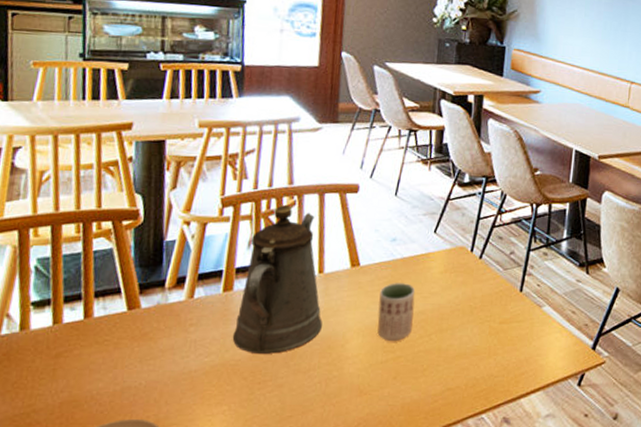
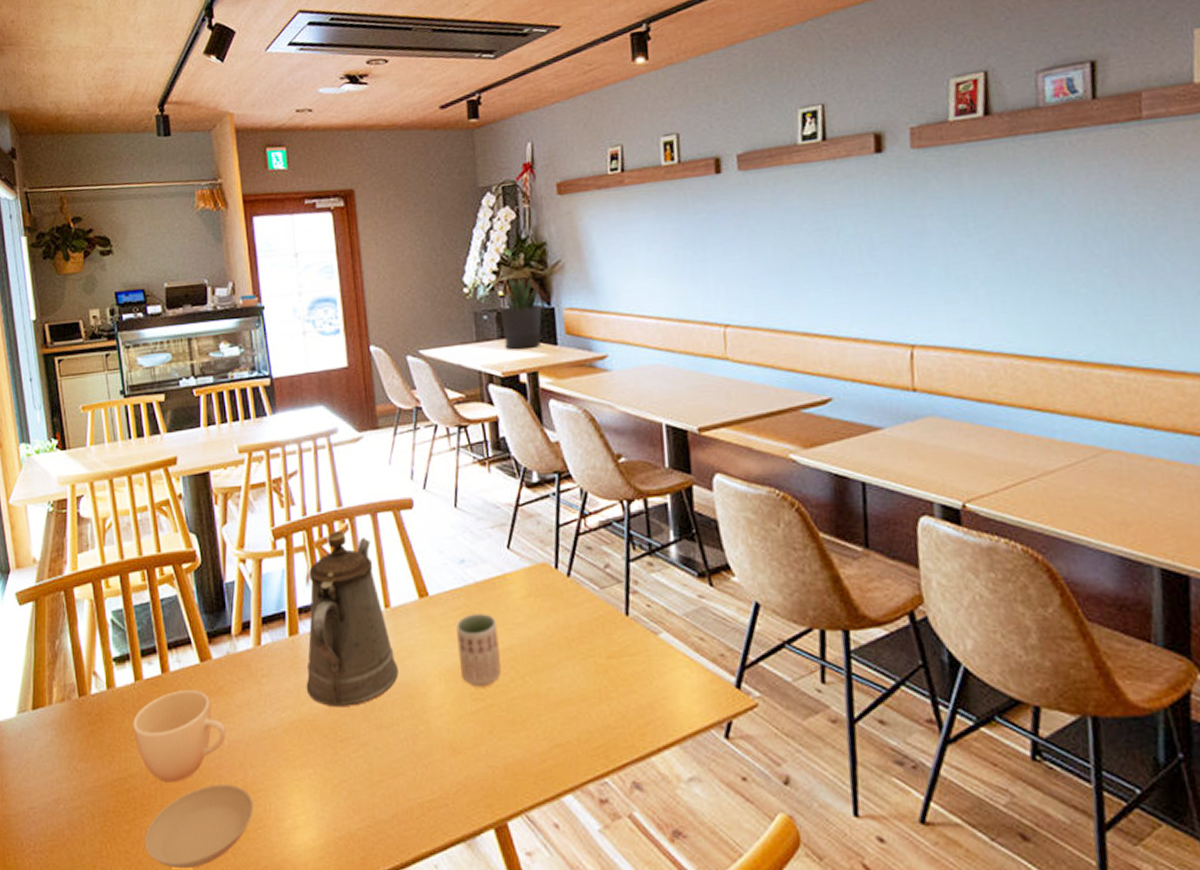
cup: none [43,335,145,418] -> present [133,690,226,783]
planter: none [460,11,496,77] -> present [500,272,543,350]

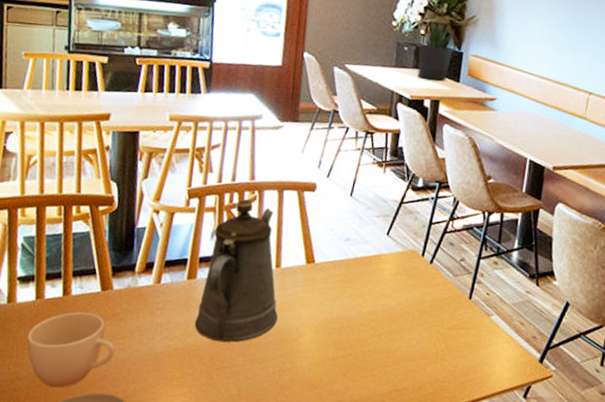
cup: present [456,613,501,687] -> none [329,282,367,340]

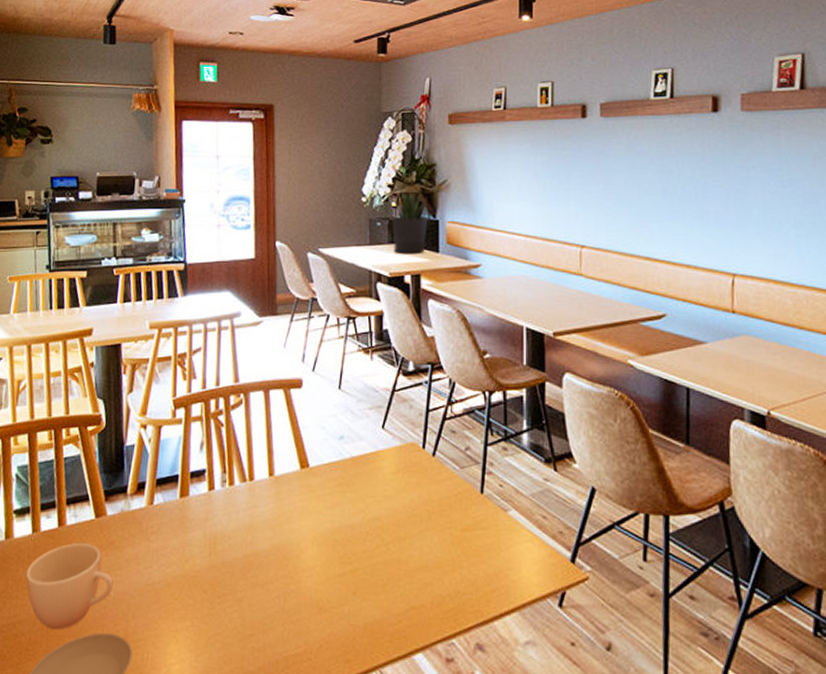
coffee pot: present [194,199,278,342] -> none [191,404,276,566]

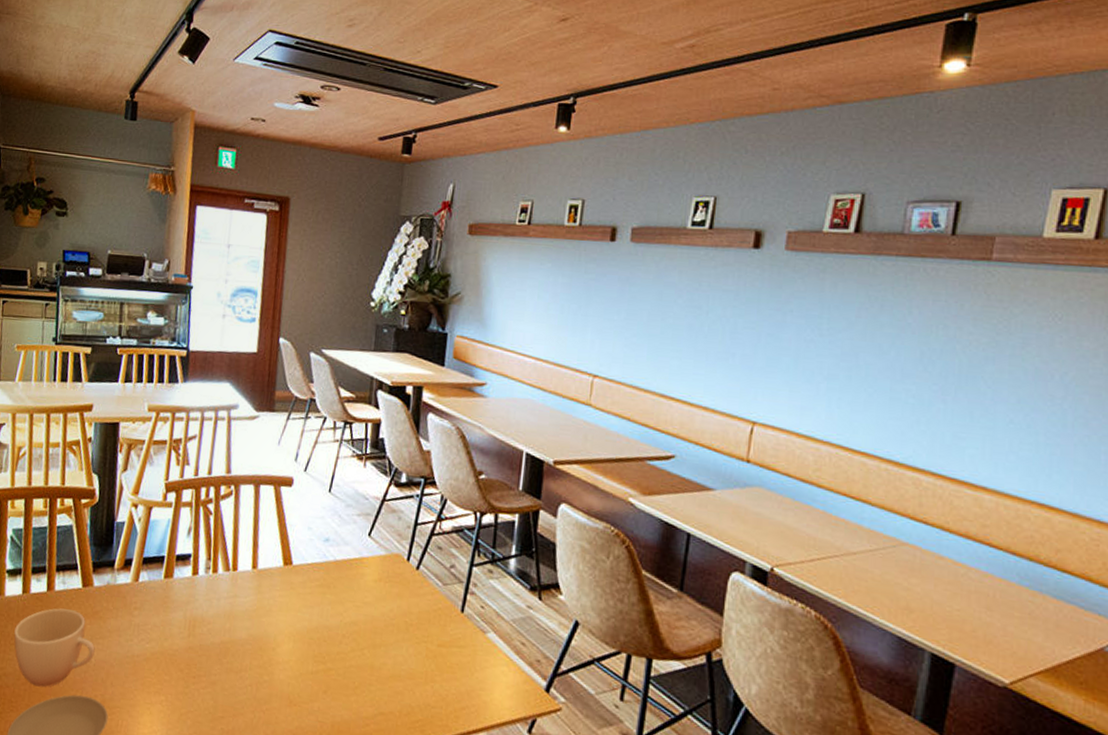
planter: present [392,186,428,254] -> none [398,294,438,366]

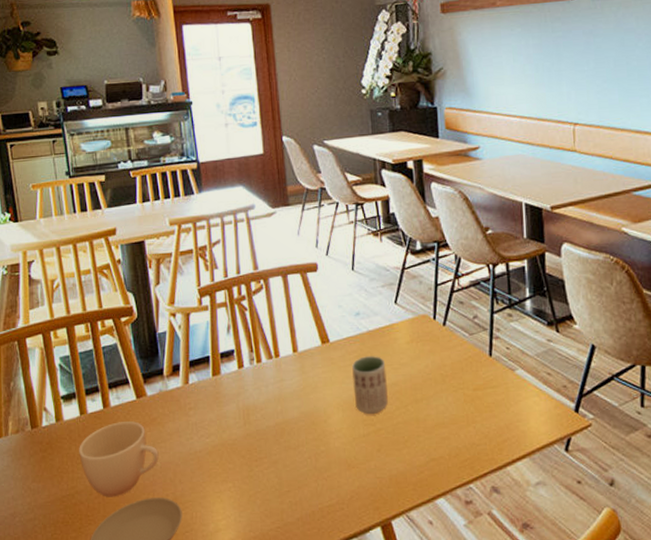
cup: none [308,587,348,652] -> present [352,356,388,415]

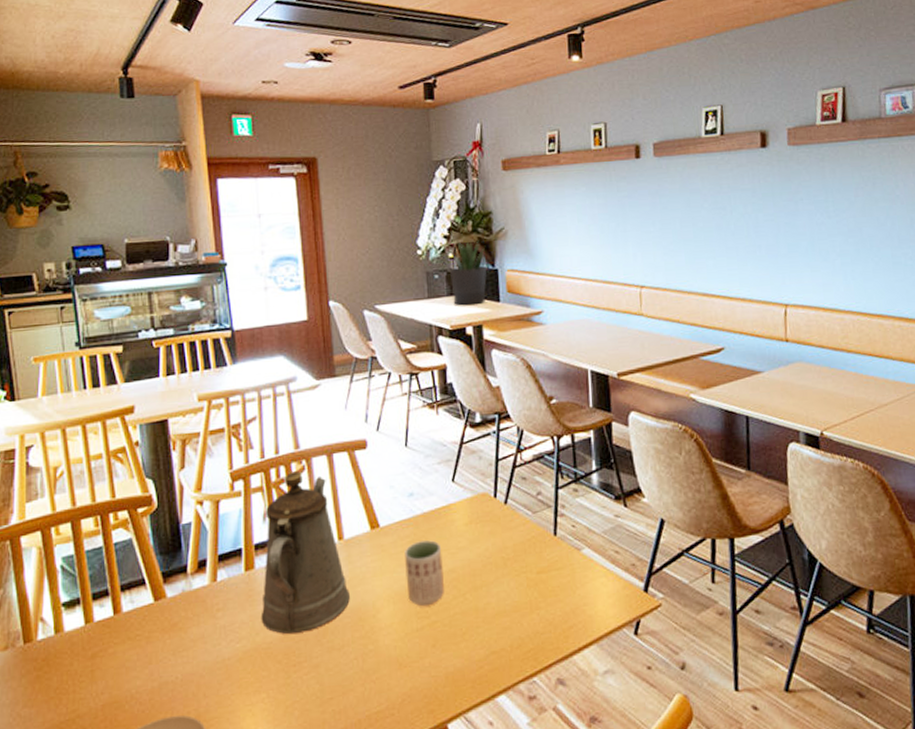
cup: present [79,421,159,497] -> none [82,628,180,720]
coffee pot: none [226,290,304,434] -> present [261,471,350,635]
planter: none [392,76,427,142] -> present [450,237,487,306]

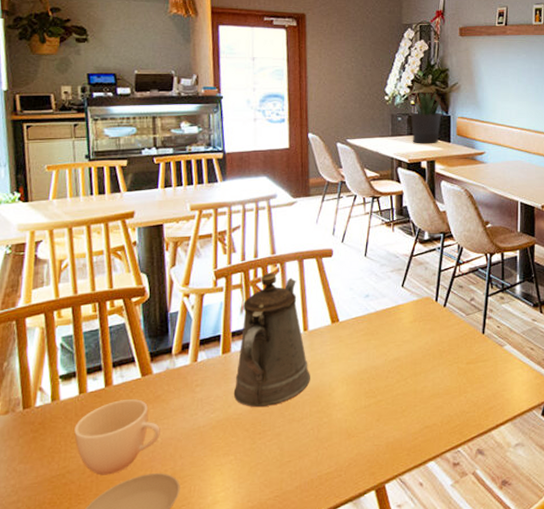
cup: none [82,628,180,720] -> present [74,399,160,476]
cup: present [405,540,444,607] -> none [358,334,390,388]

